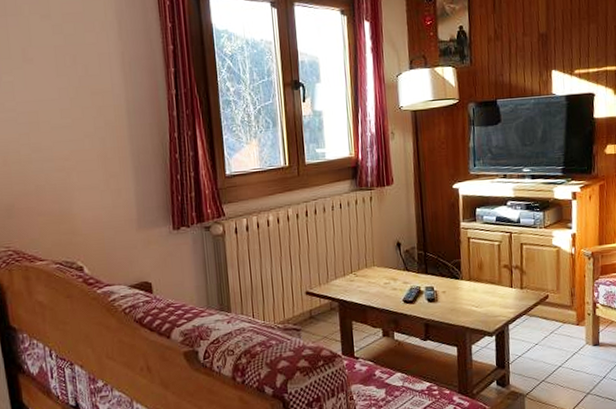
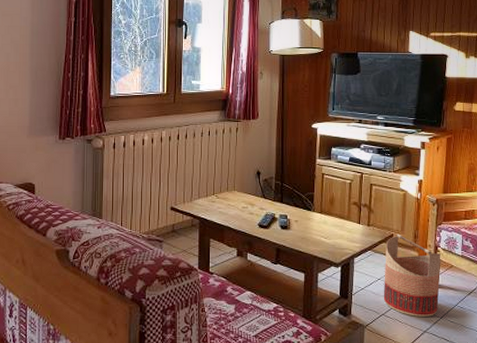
basket: none [541,293,601,379] -> present [383,233,441,317]

